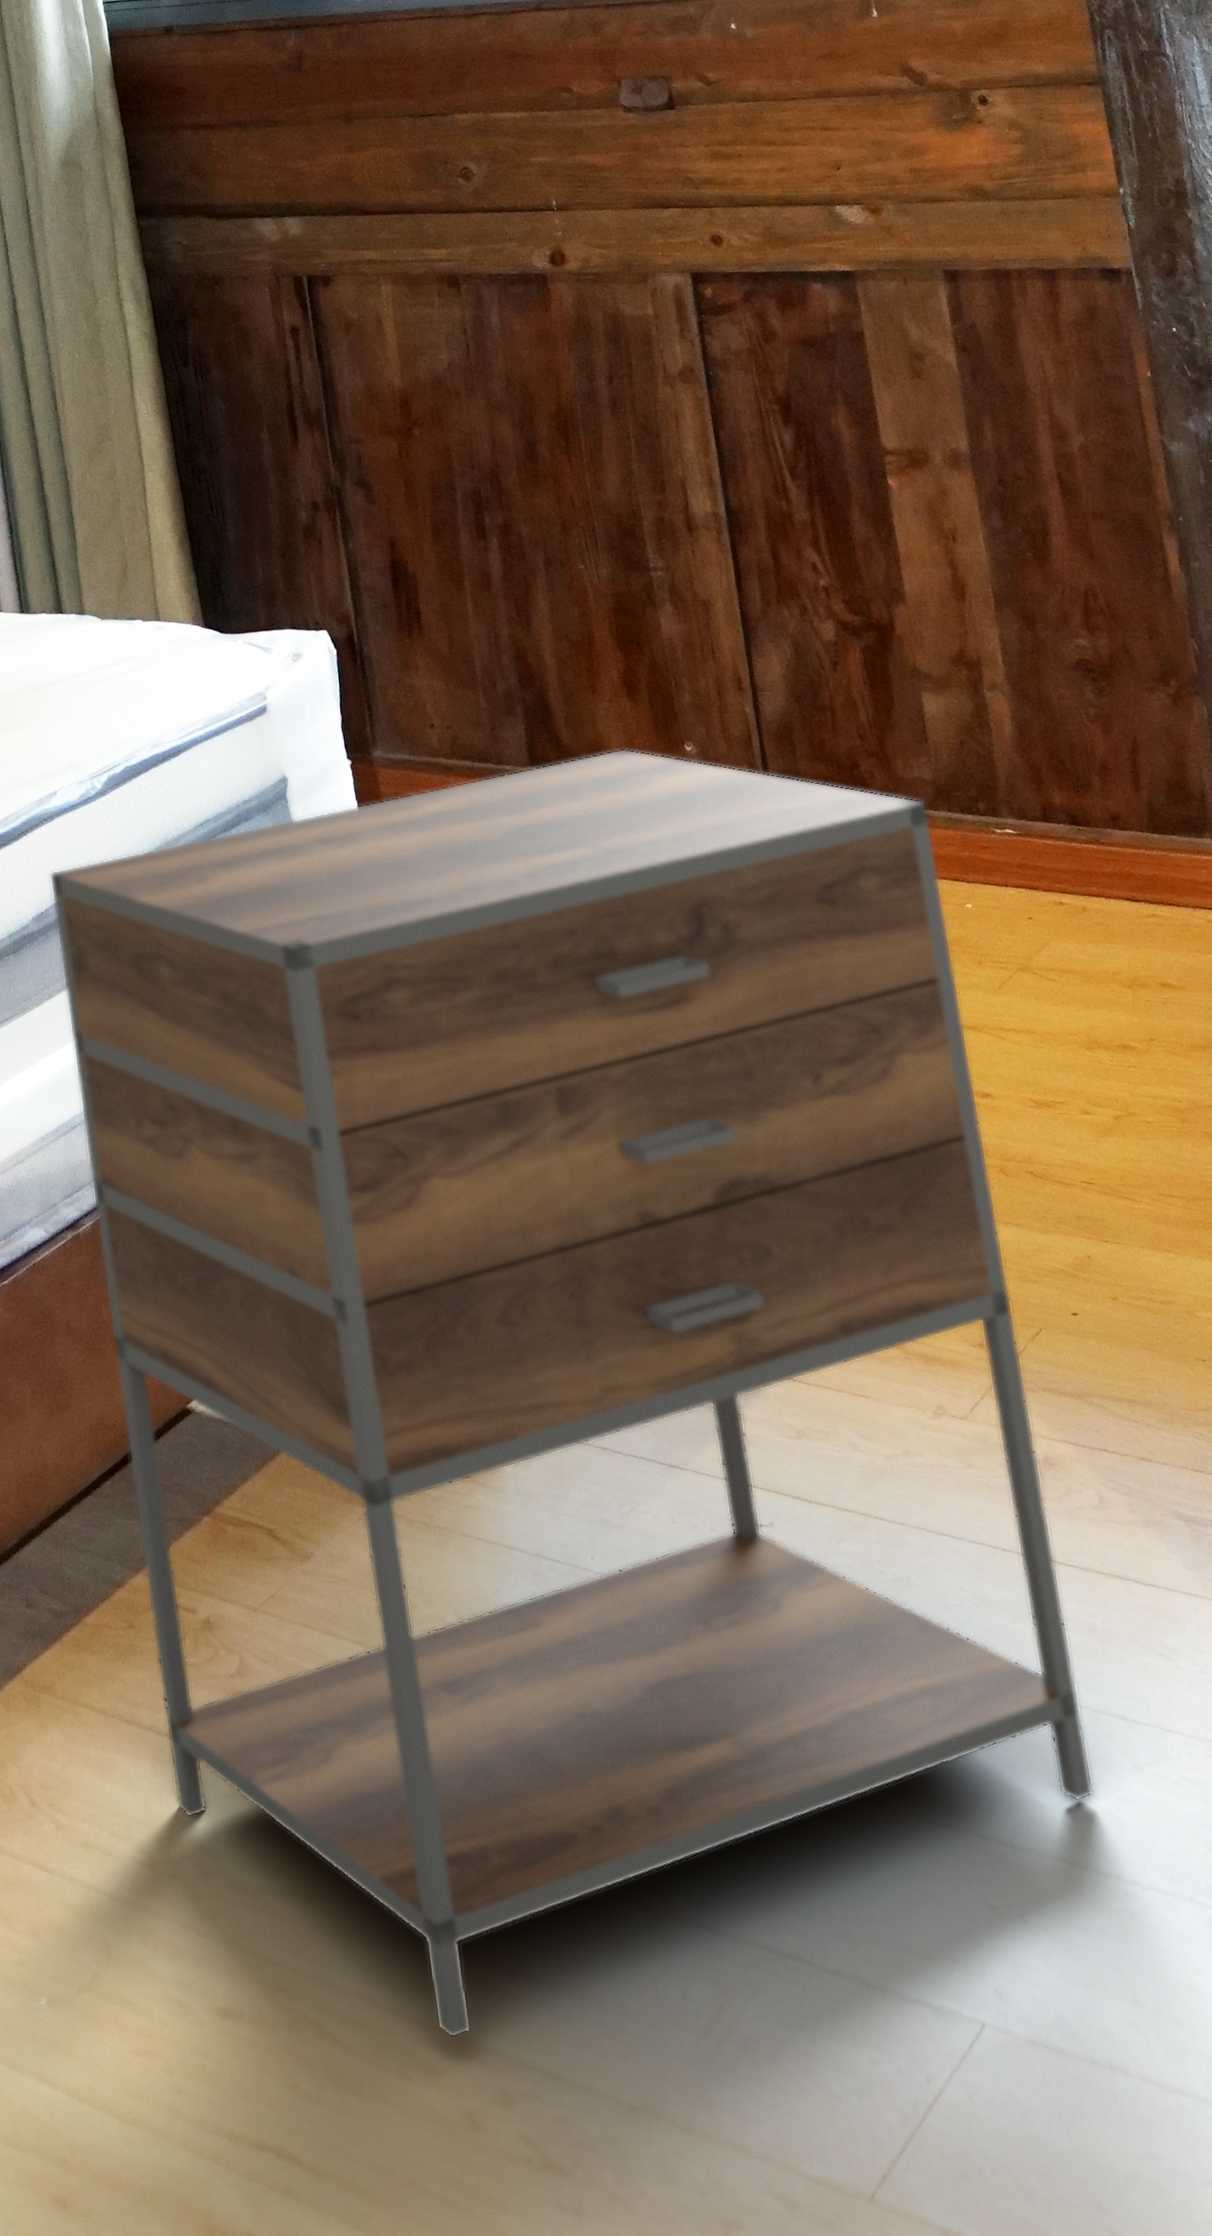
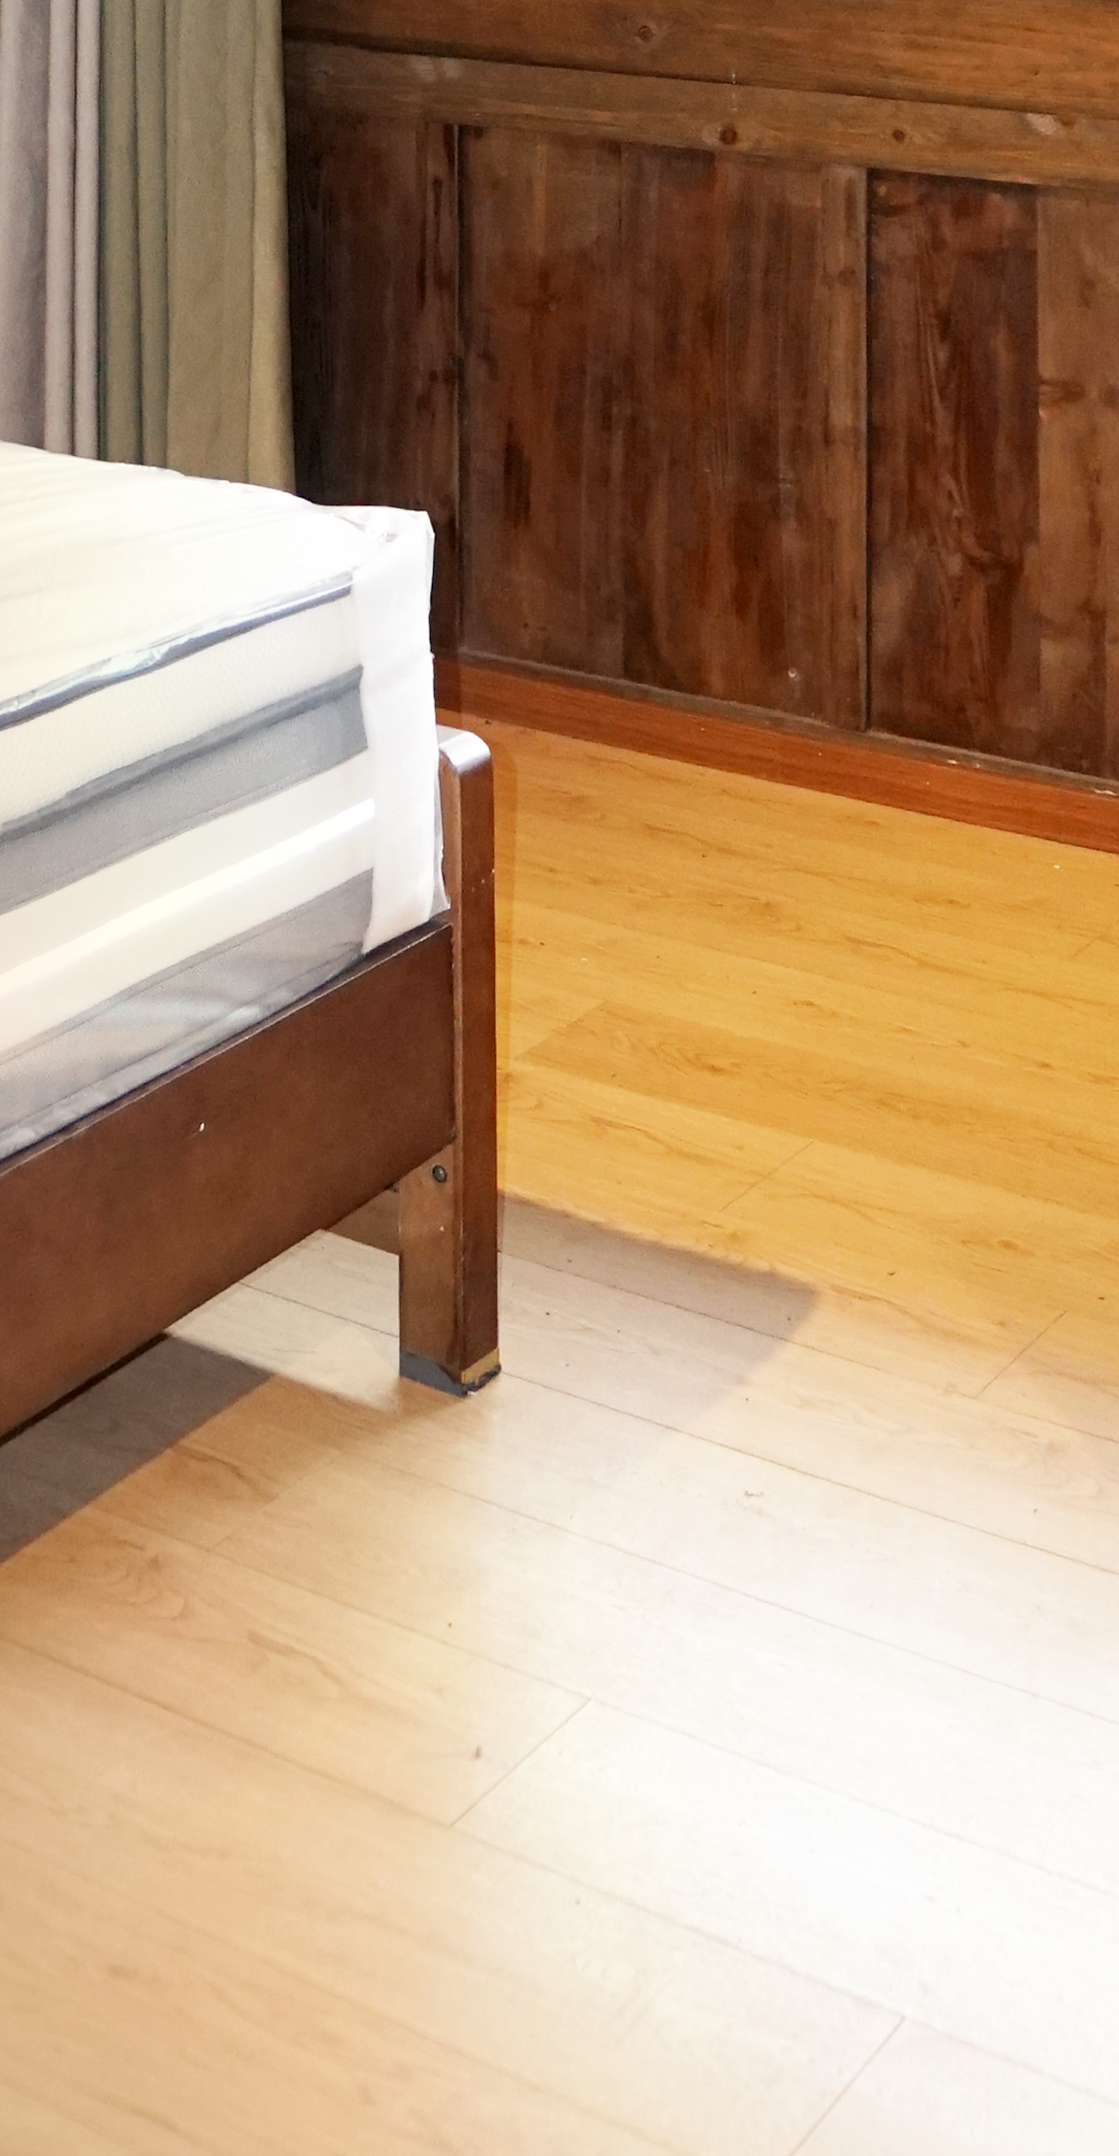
nightstand: present [49,748,1095,2039] -> none [90,668,1049,2009]

